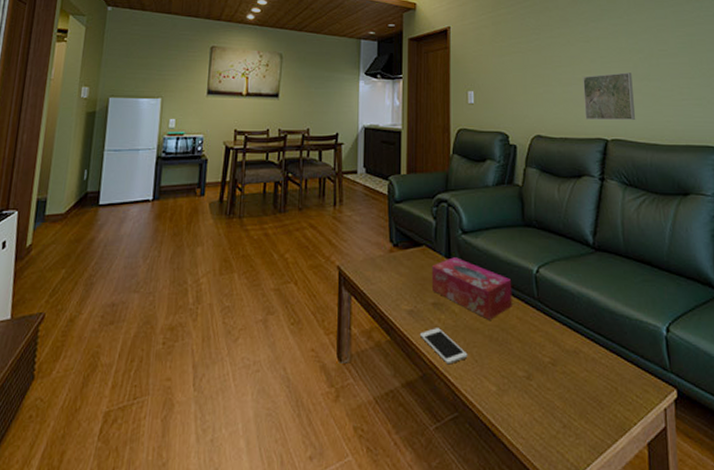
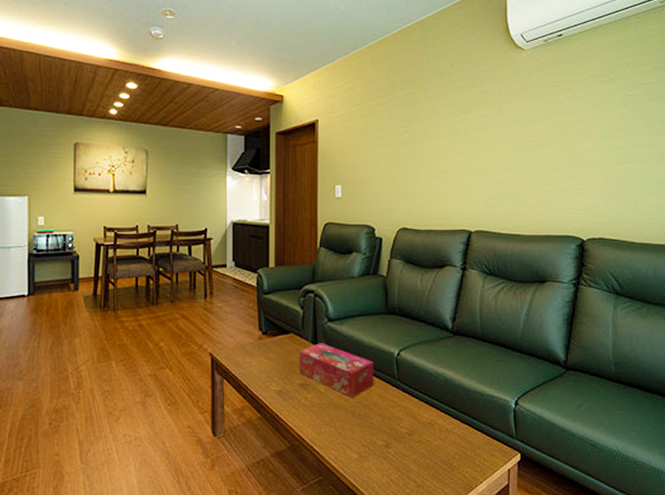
cell phone: present [419,328,468,365] -> none [287,406,332,437]
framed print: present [583,72,636,121] -> none [450,165,500,213]

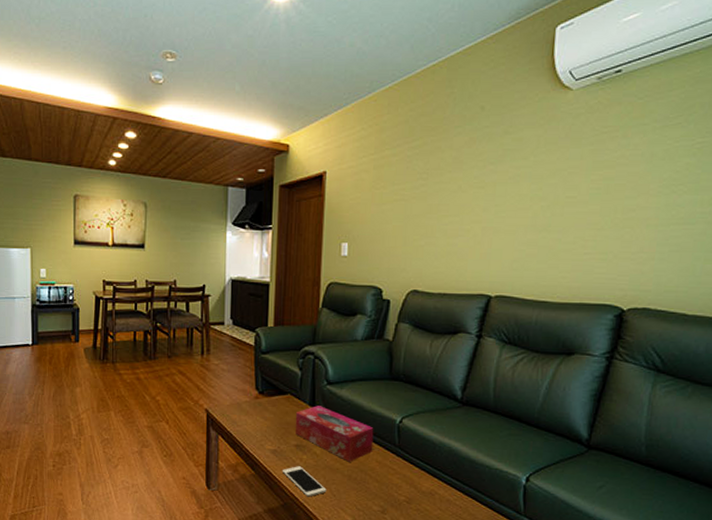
cell phone: none [287,406,332,437] -> present [282,466,327,497]

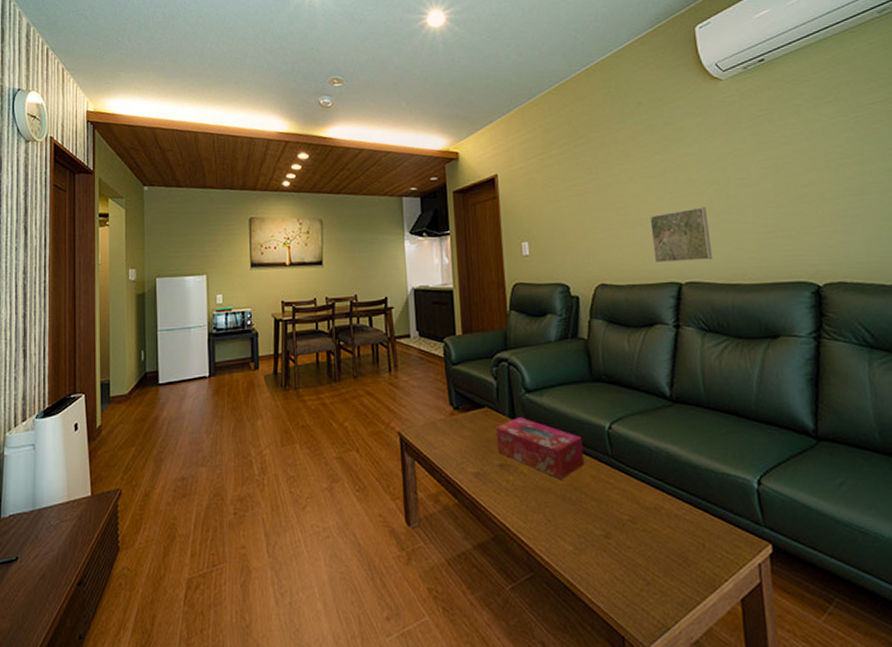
cell phone: present [282,466,327,497] -> none [488,489,540,526]
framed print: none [468,223,529,276] -> present [649,207,714,264]

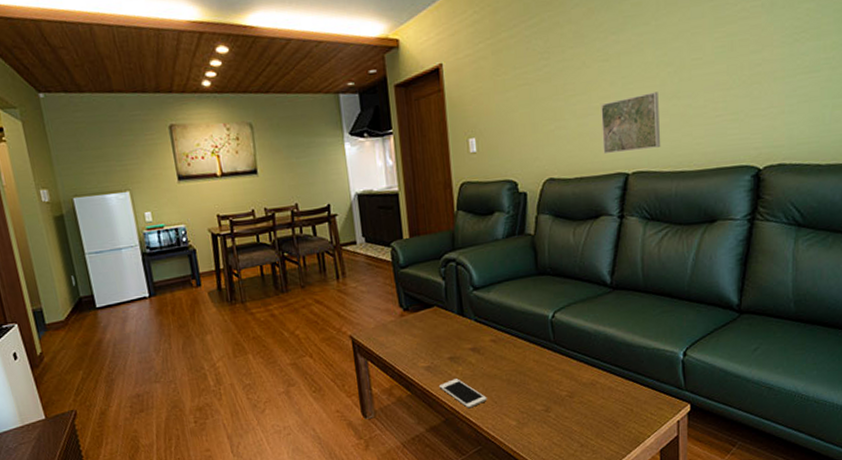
cell phone: none [488,489,540,526] -> present [438,378,487,409]
tissue box: present [495,417,585,479] -> none [444,313,529,366]

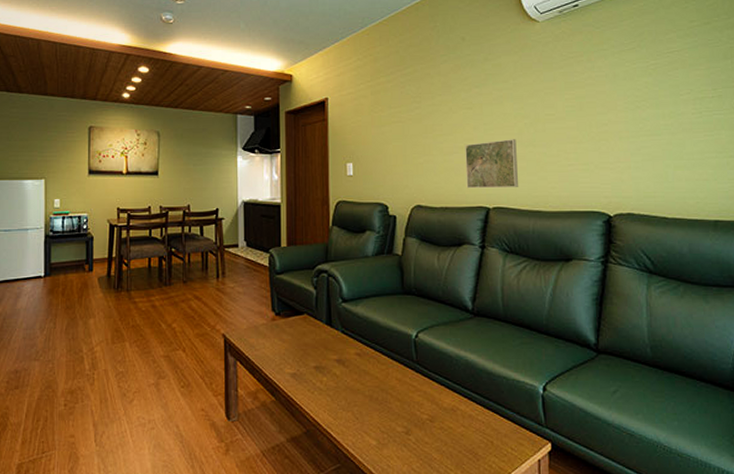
cell phone: present [438,378,487,409] -> none [302,389,349,422]

